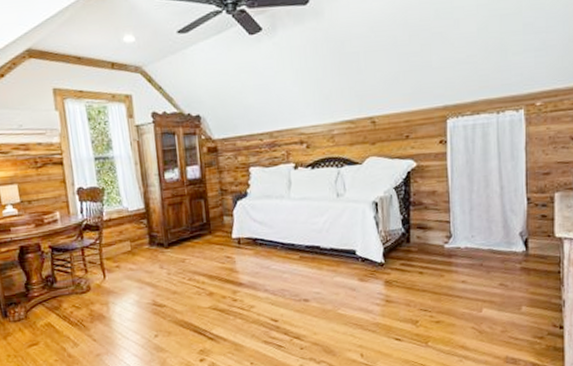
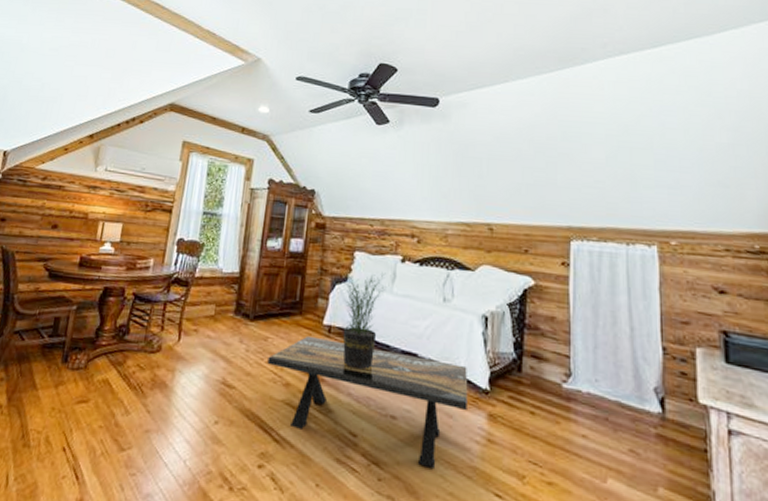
coffee table: none [189,247,367,332] -> present [267,335,468,468]
potted plant: none [245,182,284,269] -> present [342,272,386,370]

